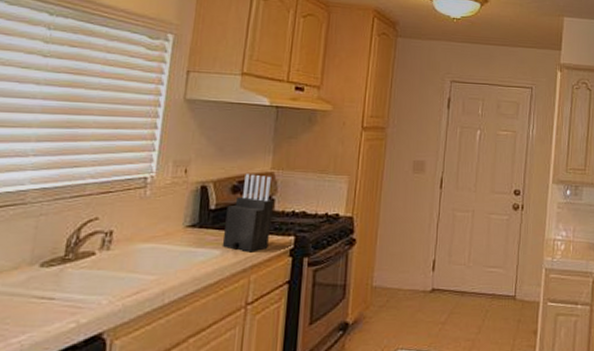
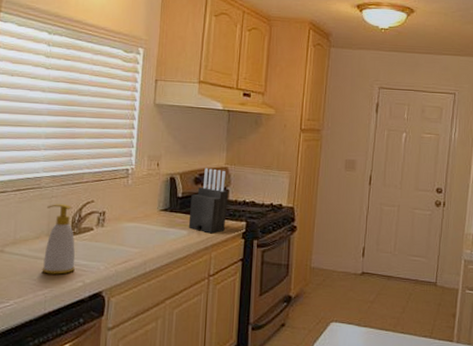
soap bottle: none [19,223,69,315] -> present [42,204,75,275]

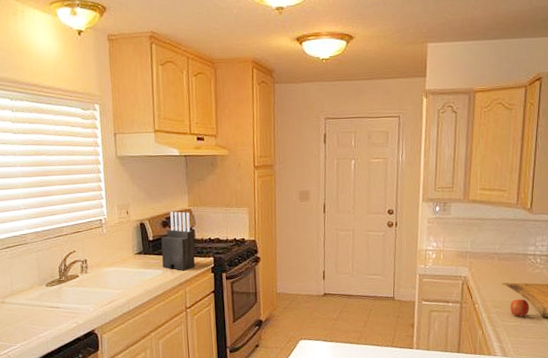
soap bottle: present [42,204,75,275] -> none [35,256,68,319]

